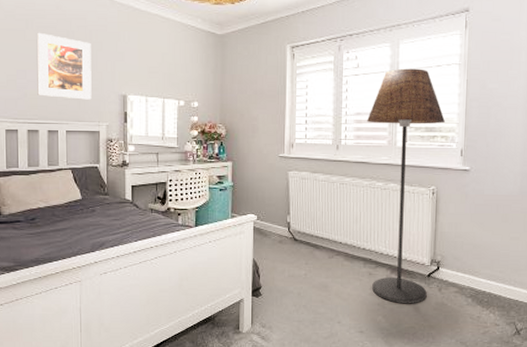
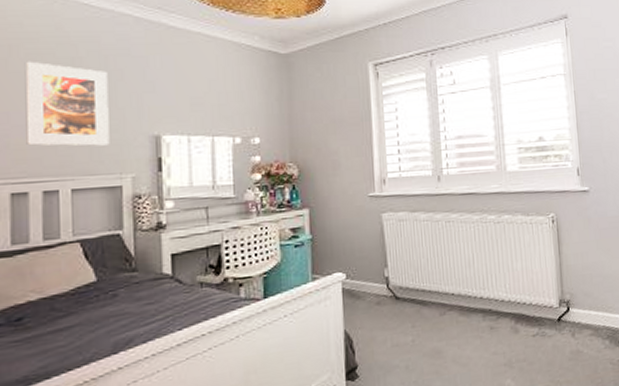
floor lamp: present [367,68,445,304] -> none [470,81,560,360]

